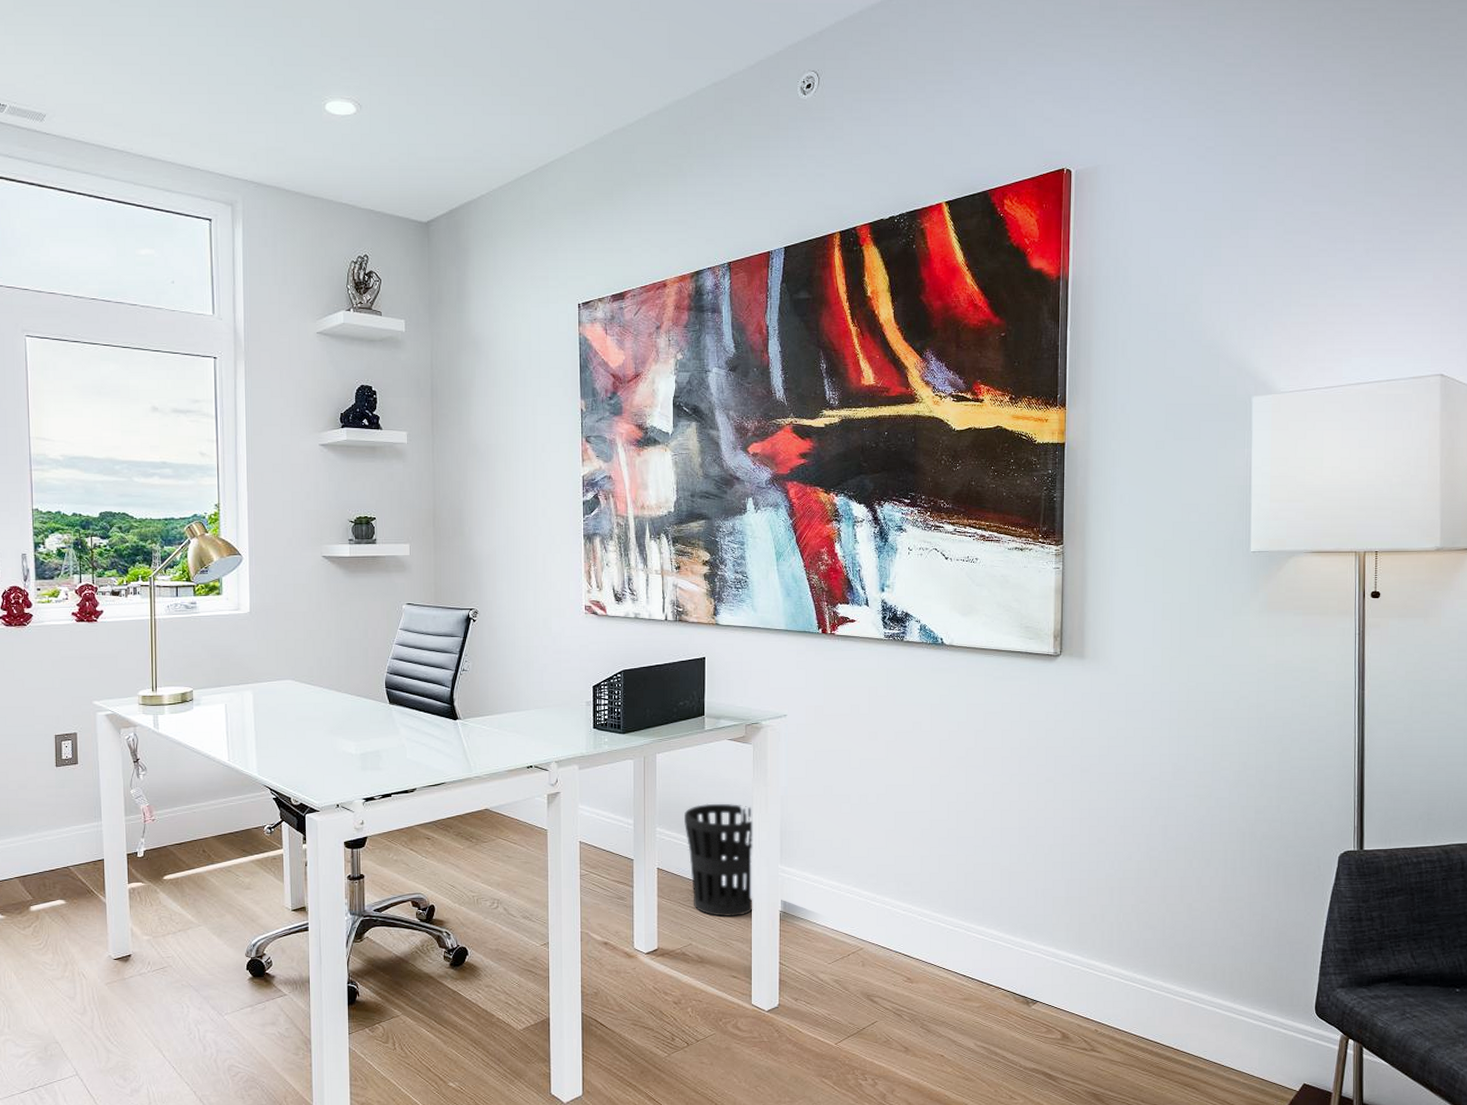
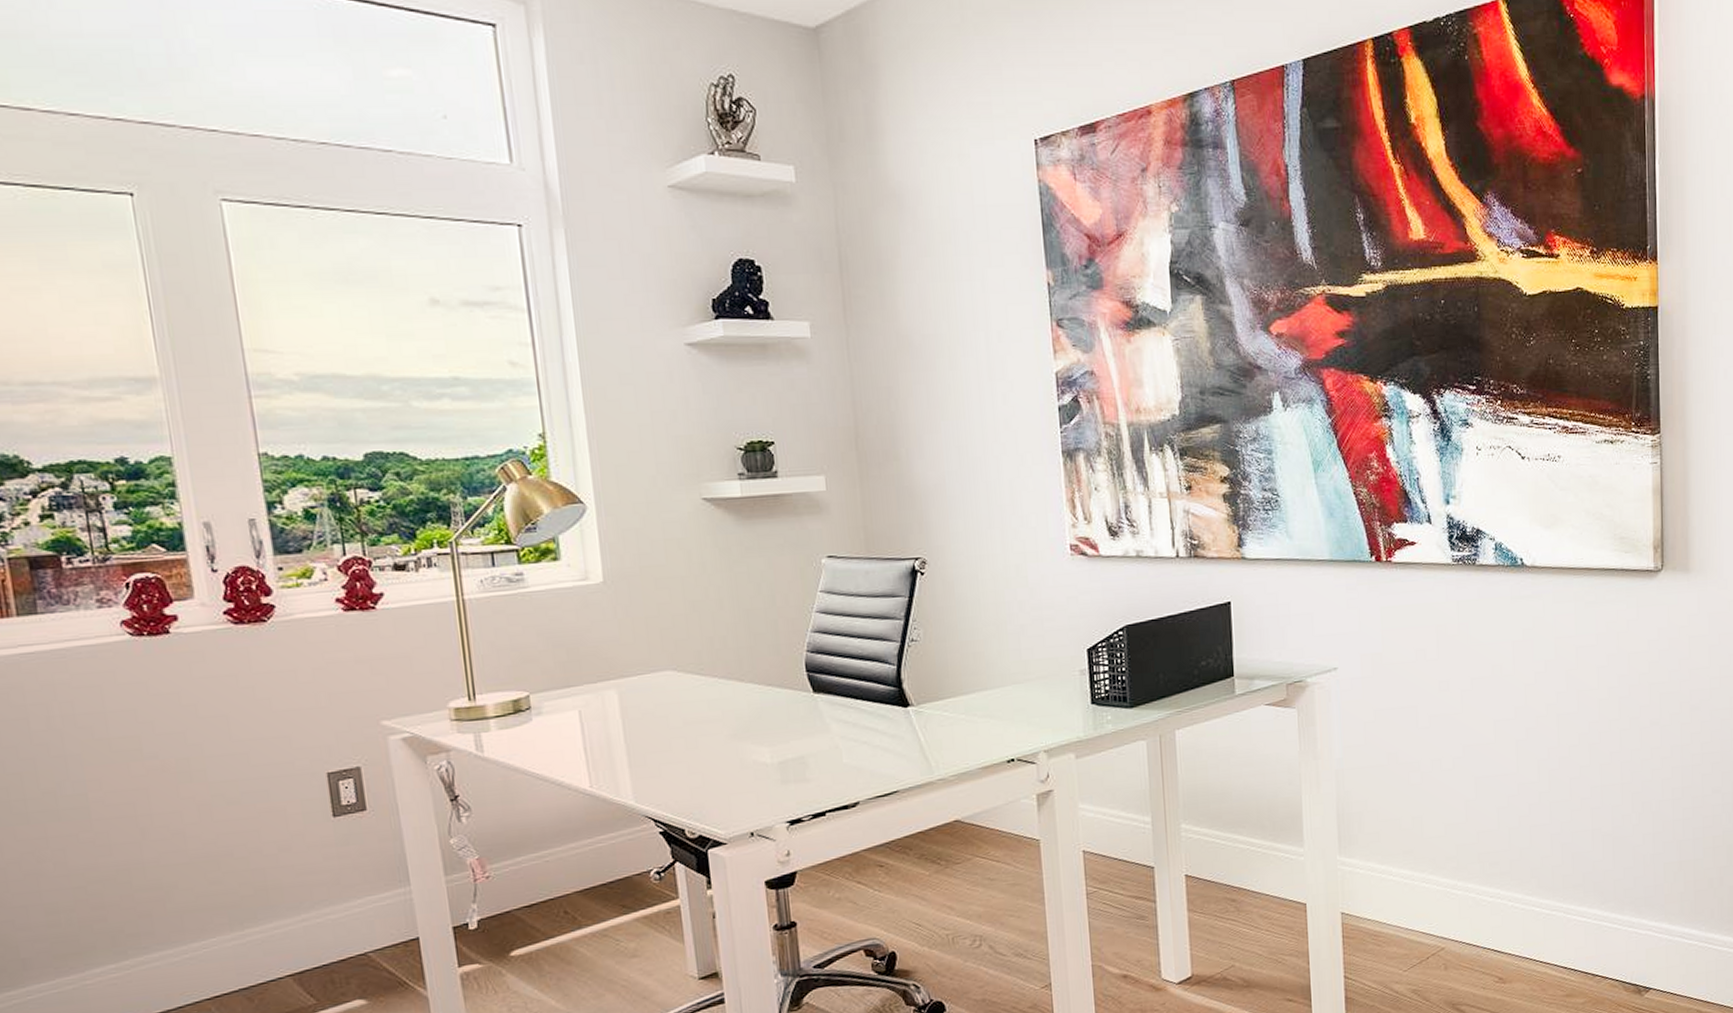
wastebasket: present [684,803,754,917] -> none [1216,785,1310,928]

